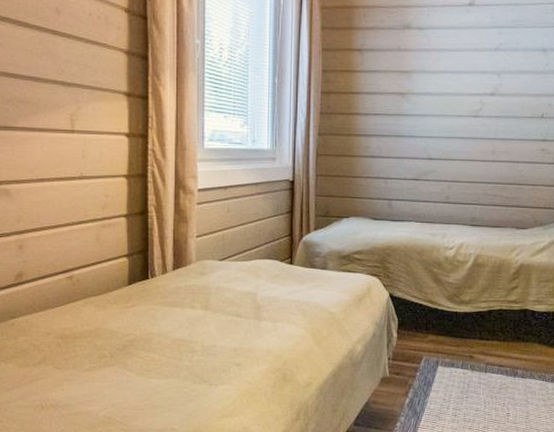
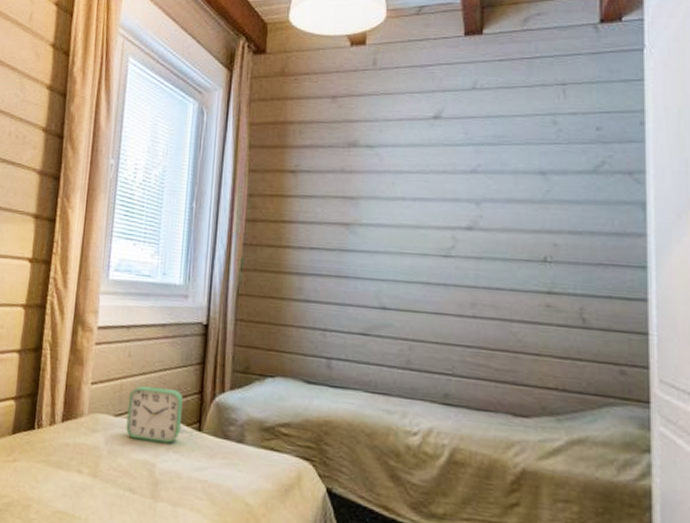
alarm clock: none [230,233,276,277] -> present [126,386,183,444]

